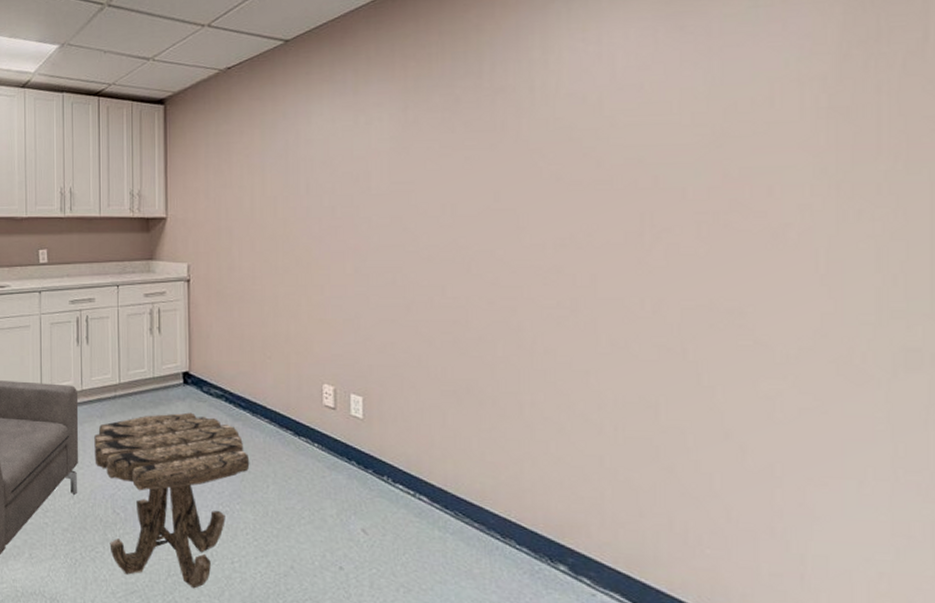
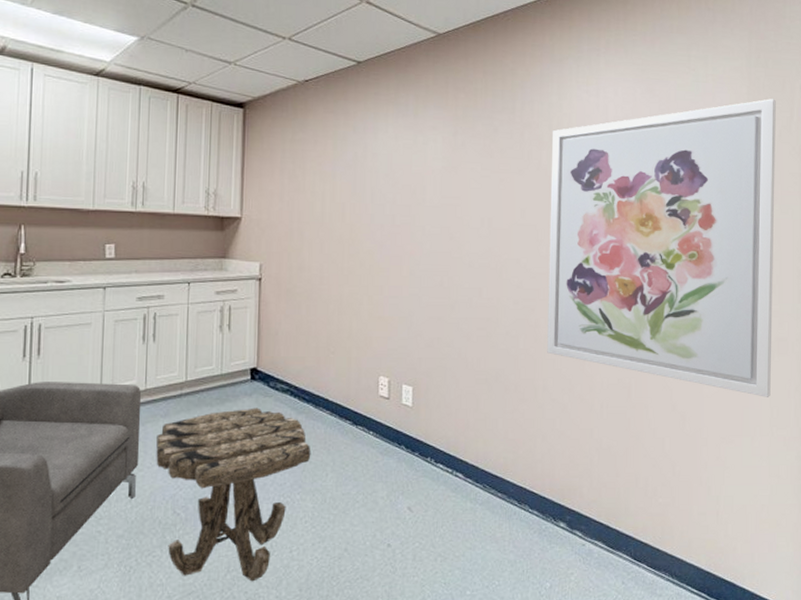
wall art: none [534,15,896,428] -> present [547,99,776,397]

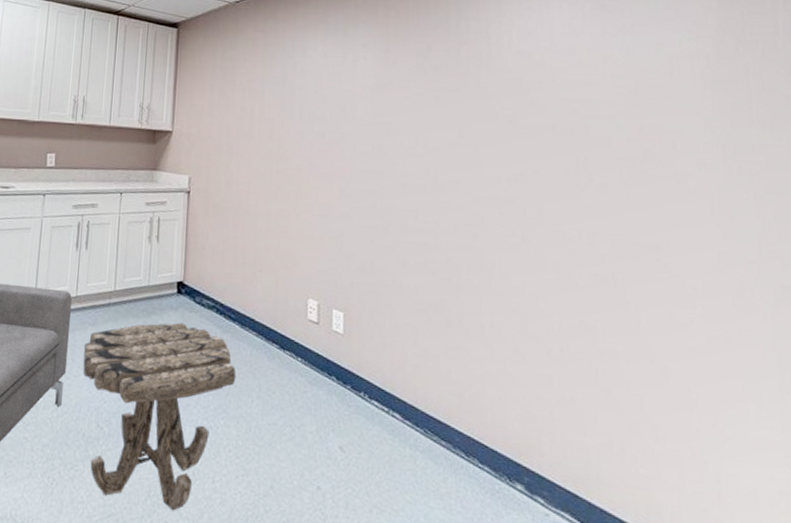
wall art: present [547,99,776,397] -> none [491,13,779,356]

